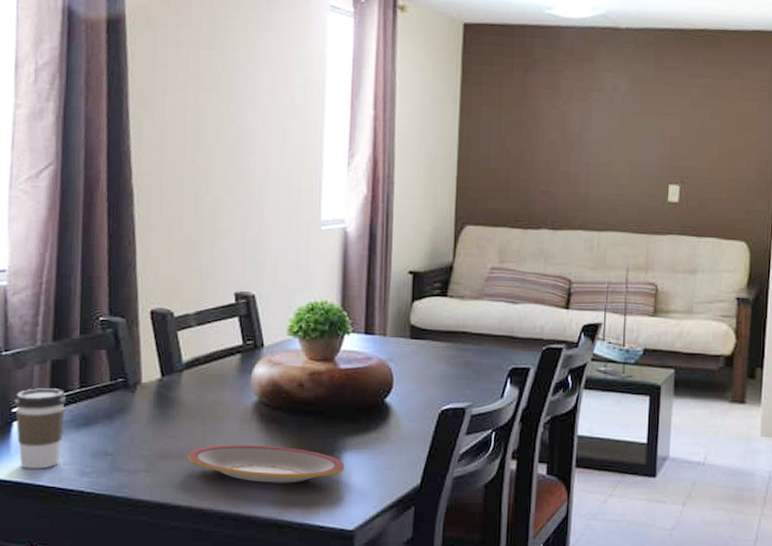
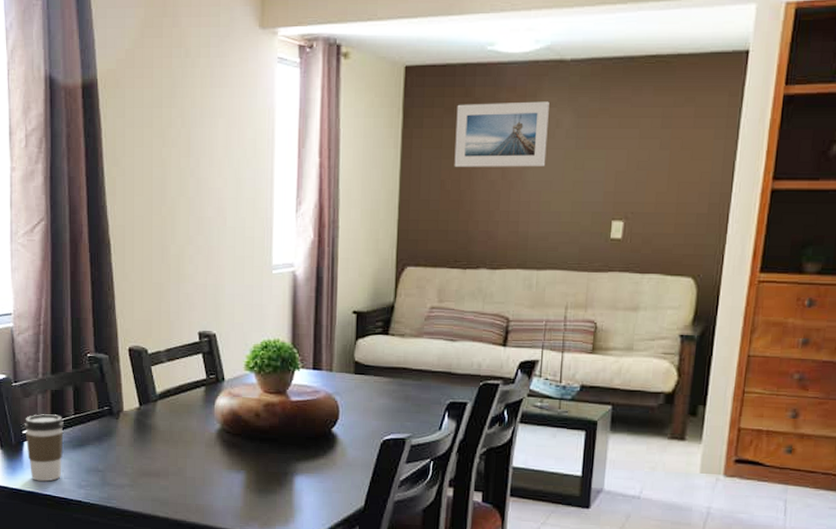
plate: present [188,445,345,483] -> none [163,466,296,501]
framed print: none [514,64,606,129] -> present [454,101,549,167]

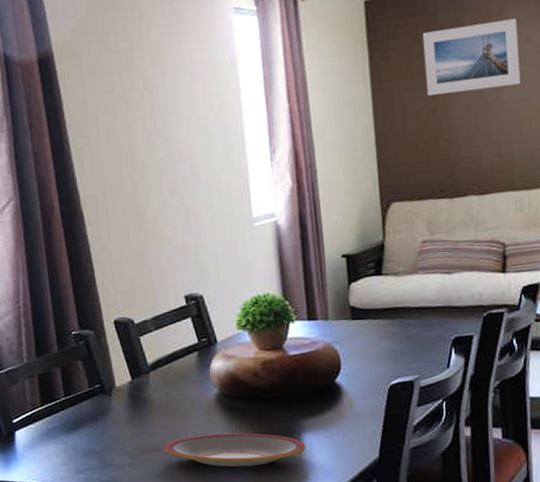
coffee cup: present [24,414,65,482] -> none [13,399,58,471]
plate: none [163,466,296,501] -> present [164,433,306,467]

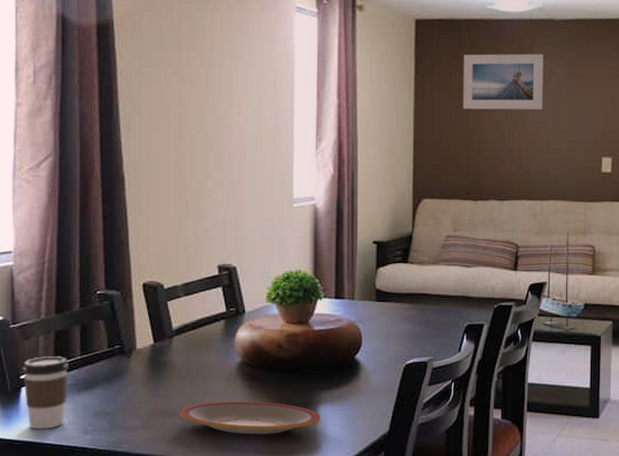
coffee cup: none [13,399,58,471] -> present [22,356,70,429]

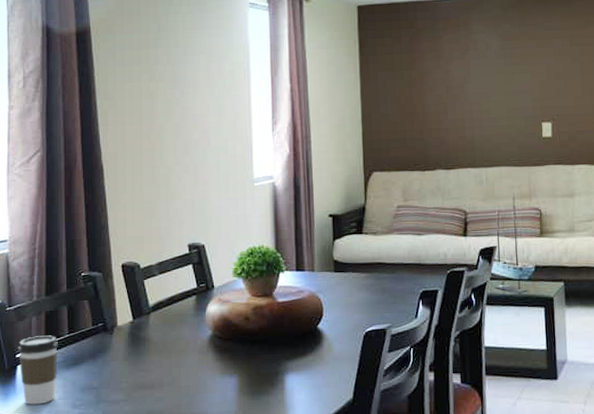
plate: present [180,401,321,435] -> none [158,372,288,405]
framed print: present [463,53,543,110] -> none [403,29,482,85]

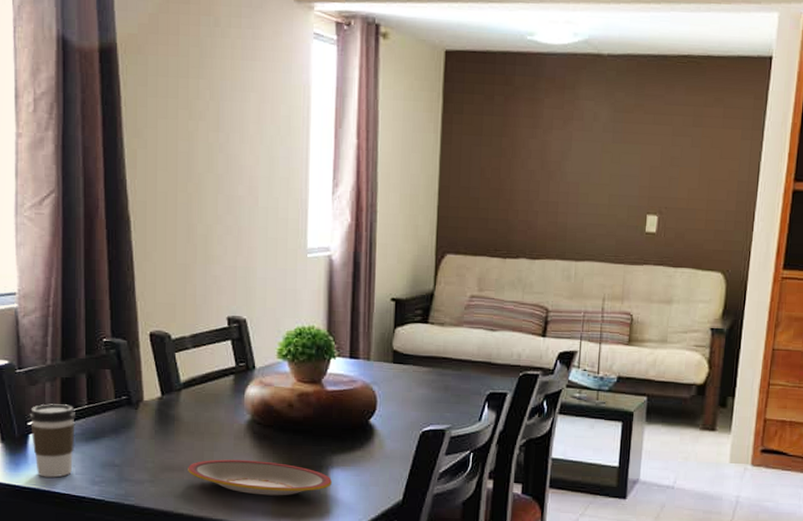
plate: none [158,372,288,405] -> present [188,459,332,496]

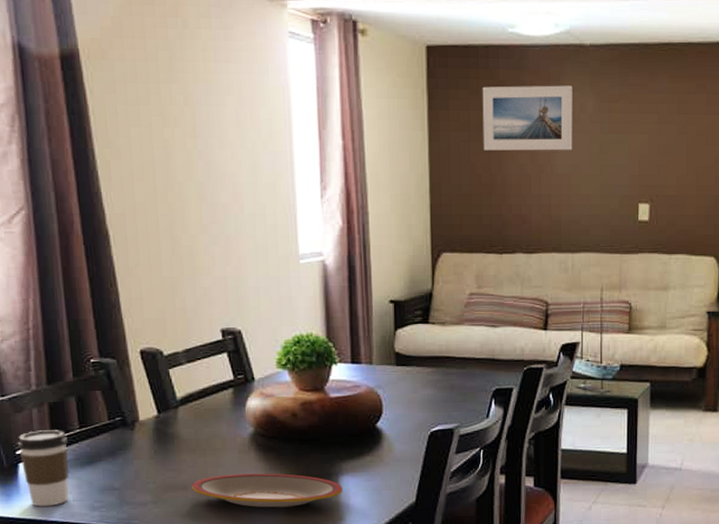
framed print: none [494,92,587,159] -> present [482,85,573,151]

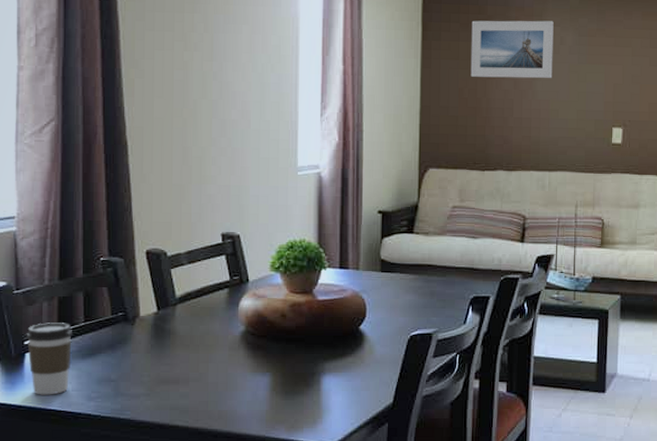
plate: present [192,473,343,508] -> none [183,370,324,404]

